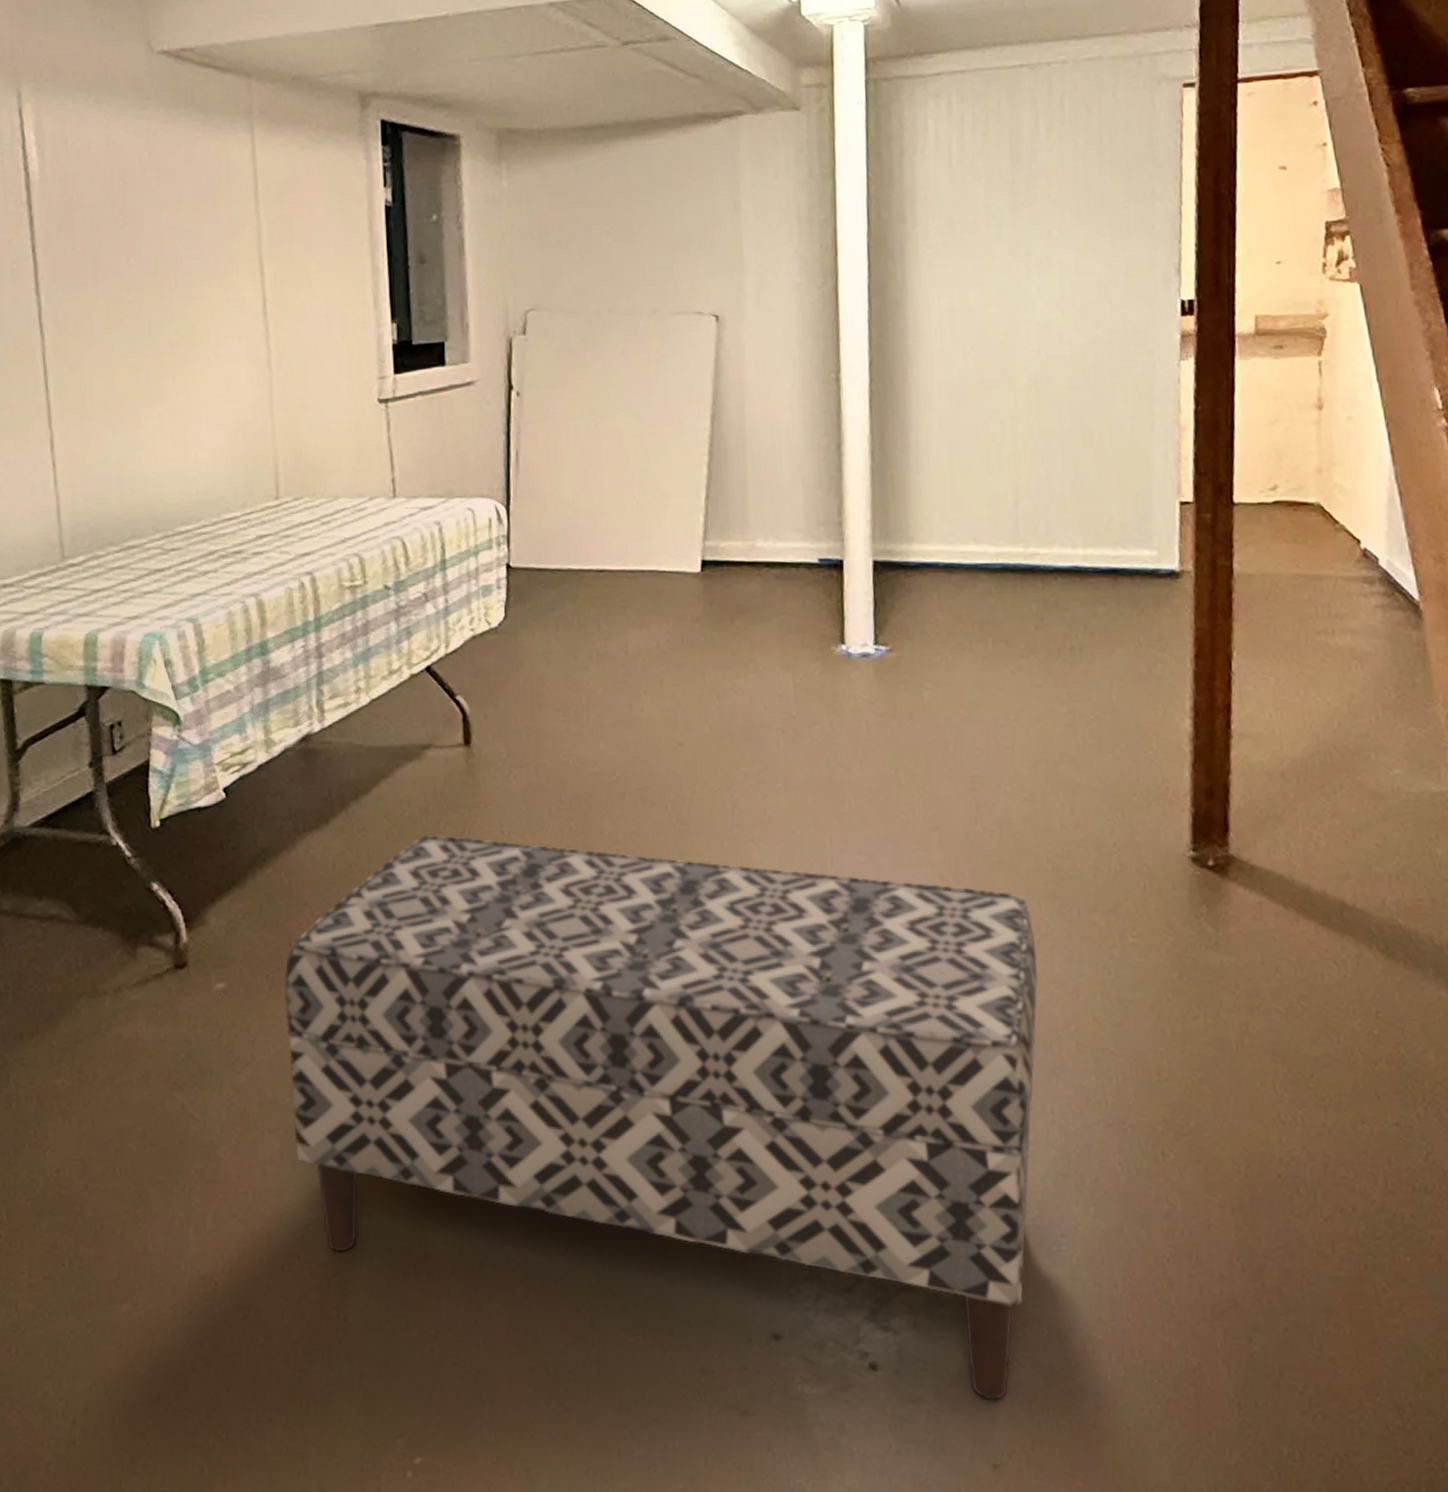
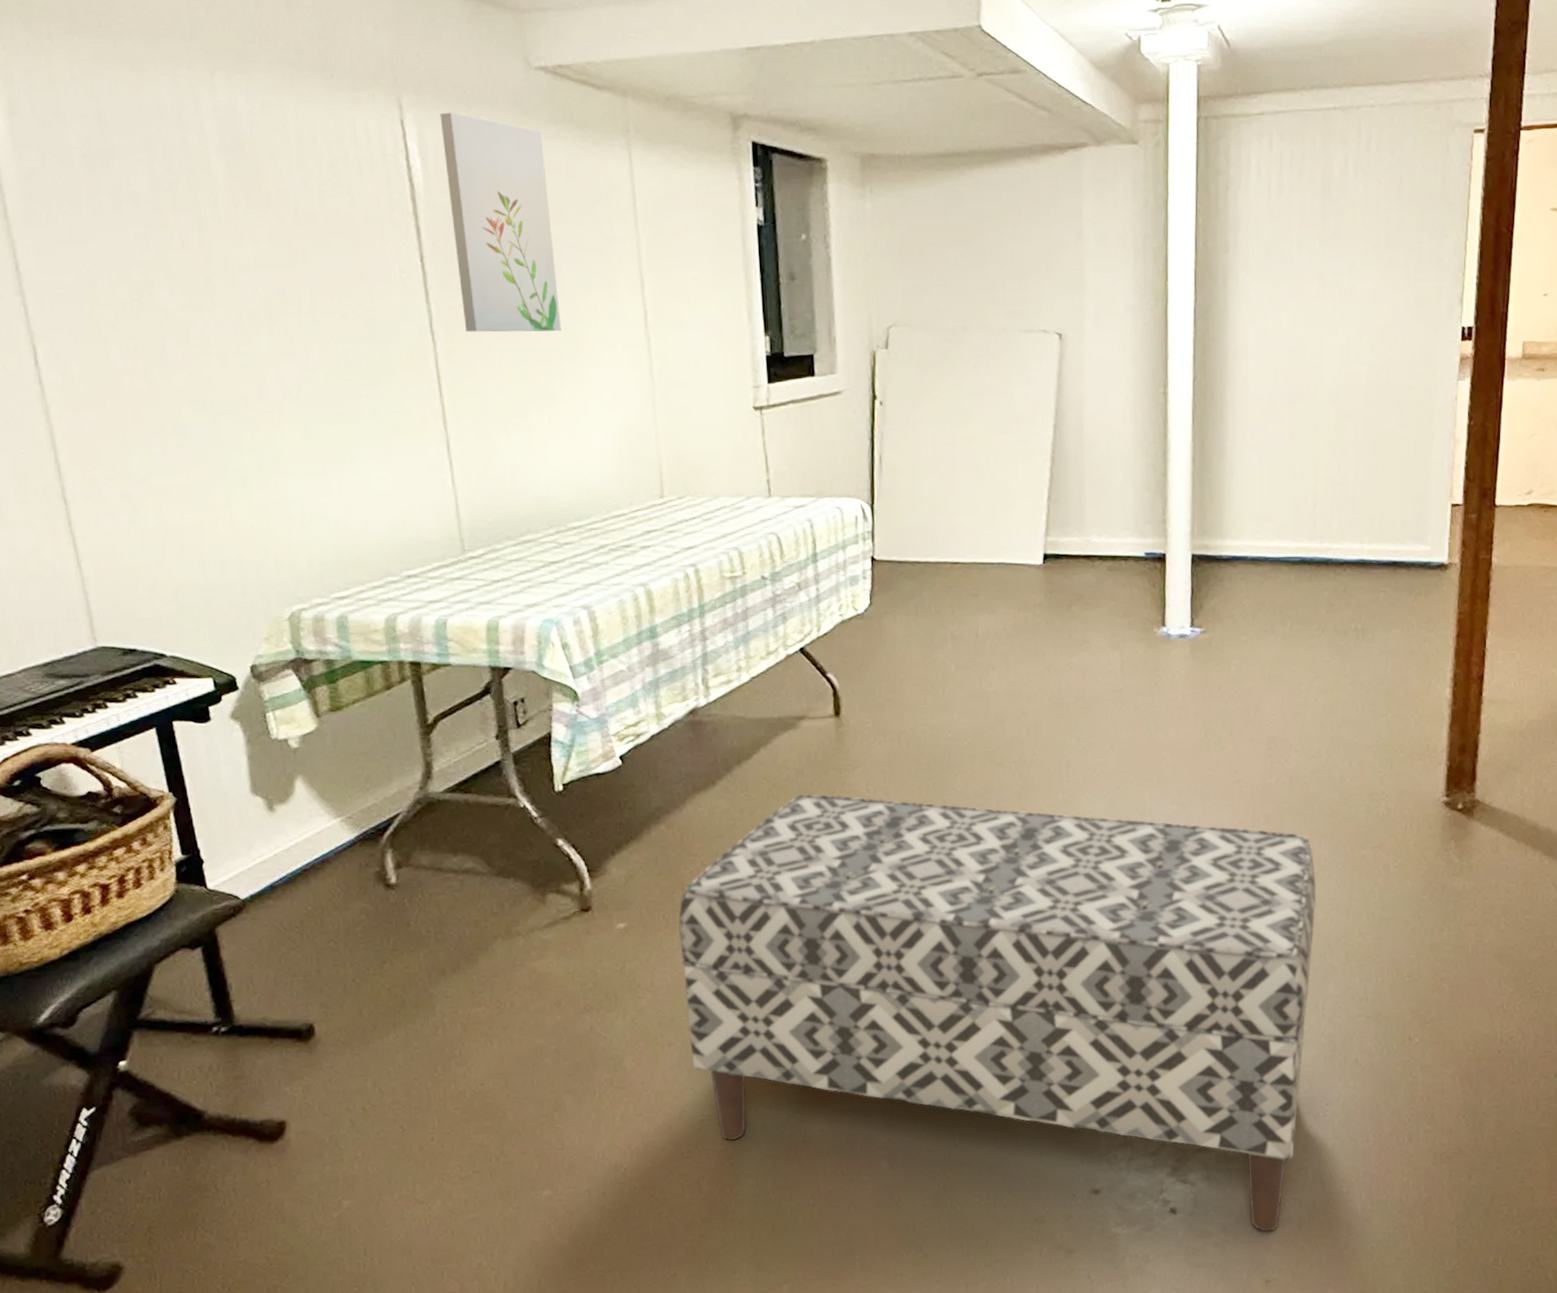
wall art: none [59,99,175,325] -> present [440,112,561,332]

